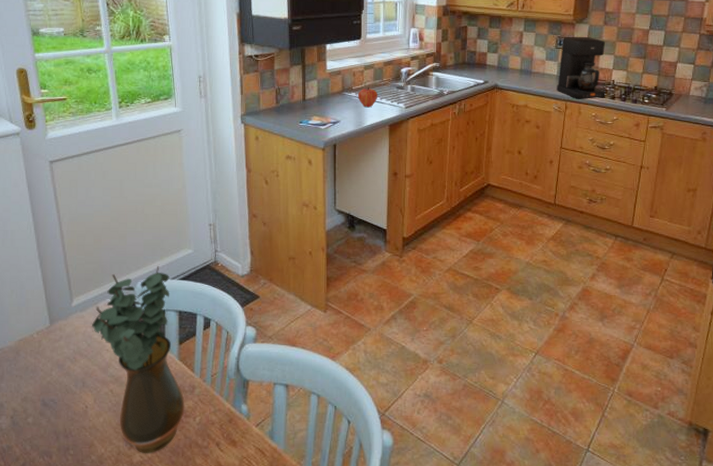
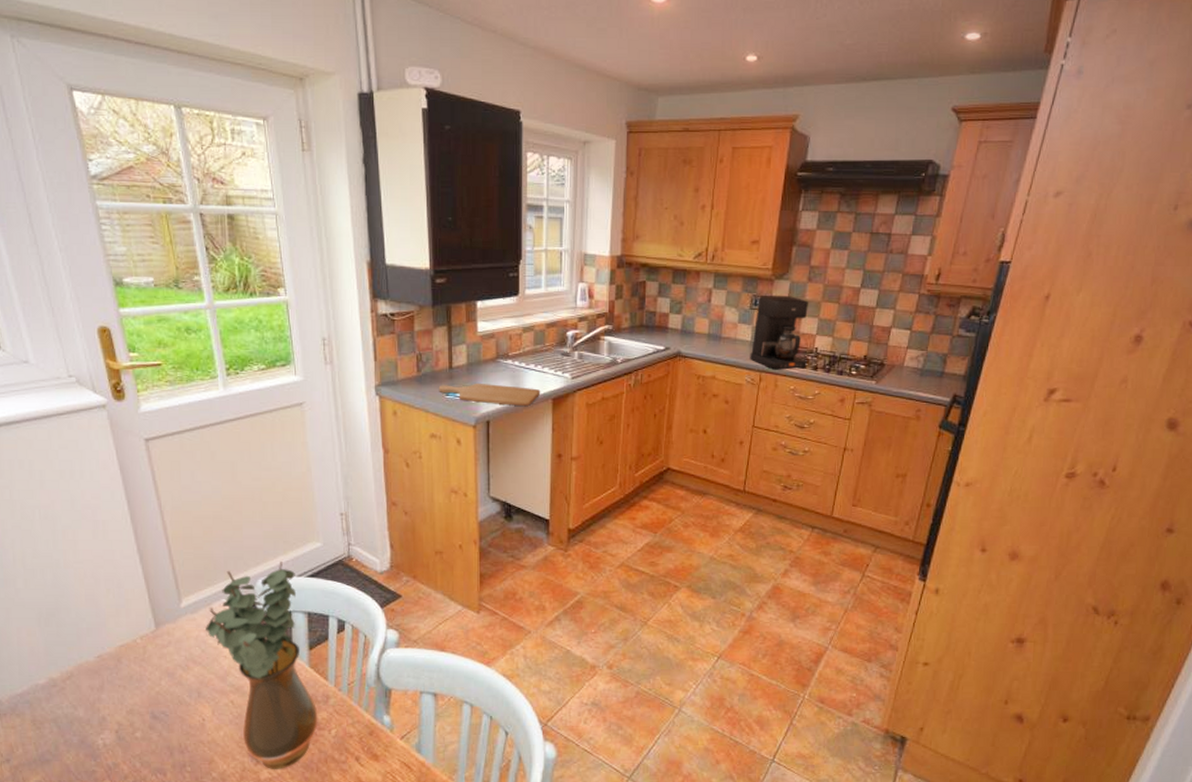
chopping board: none [293,112,379,132] -> present [438,382,541,407]
fruit: present [357,86,378,108] -> none [514,352,540,378]

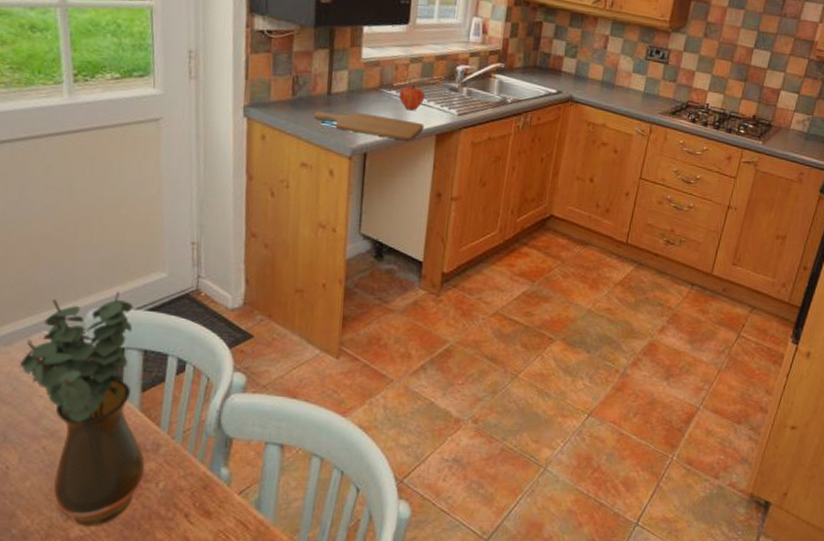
fruit: none [514,352,540,378] -> present [398,84,426,111]
coffee maker: present [750,296,808,369] -> none [641,47,703,124]

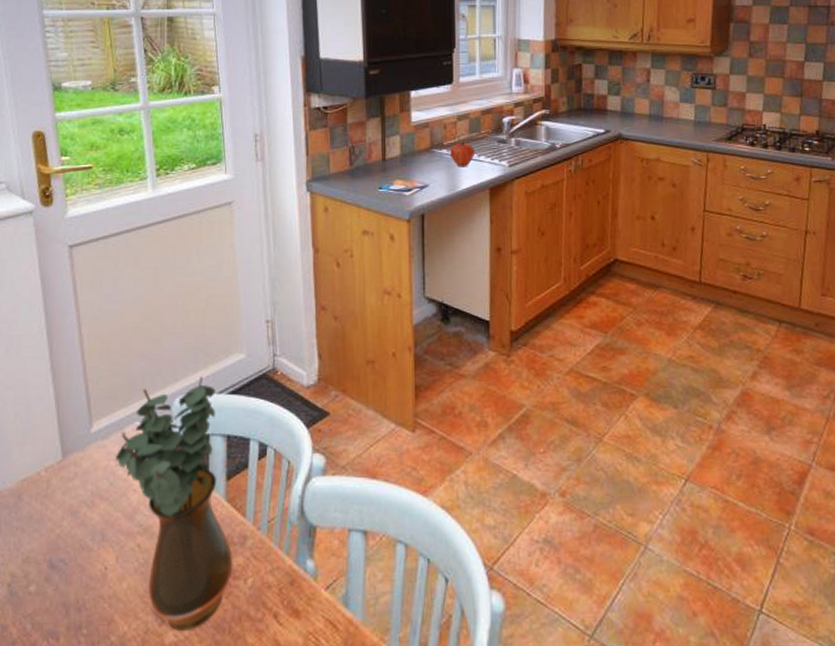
chopping board: present [314,111,425,141] -> none [371,174,477,198]

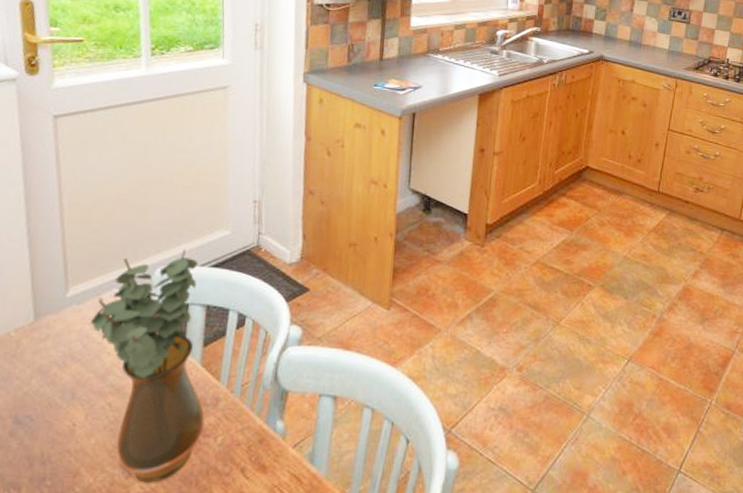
fruit: present [449,141,476,167] -> none [444,49,469,73]

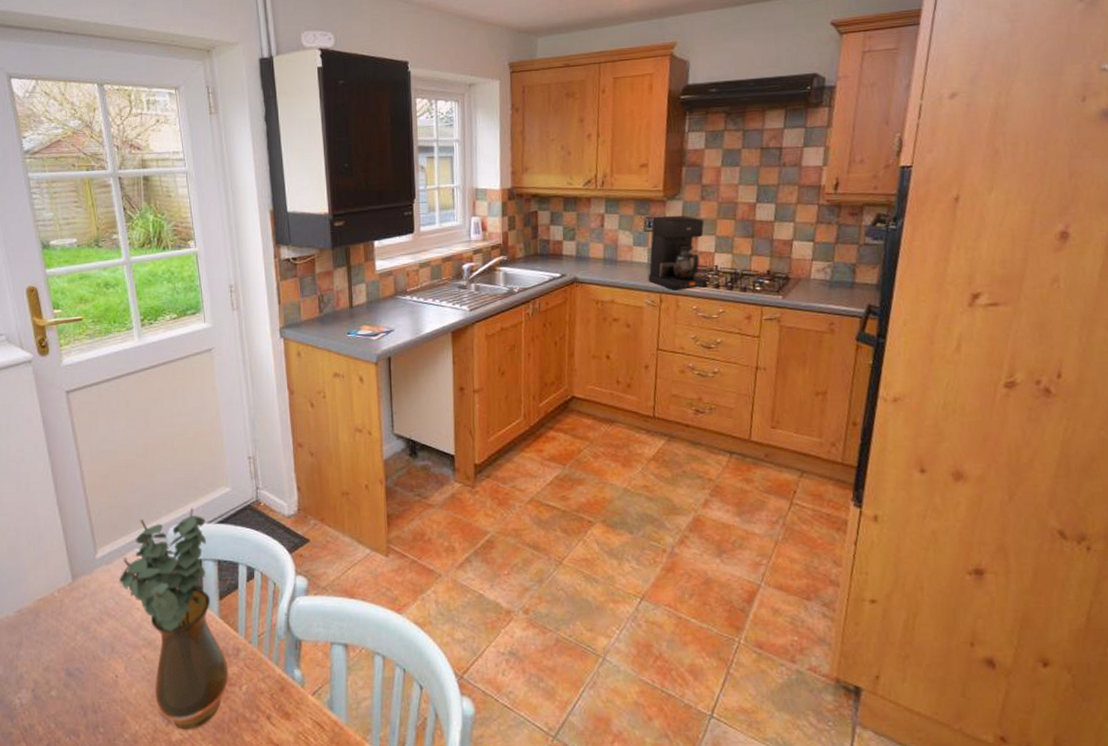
coffee maker: none [667,9,721,78] -> present [648,216,708,289]

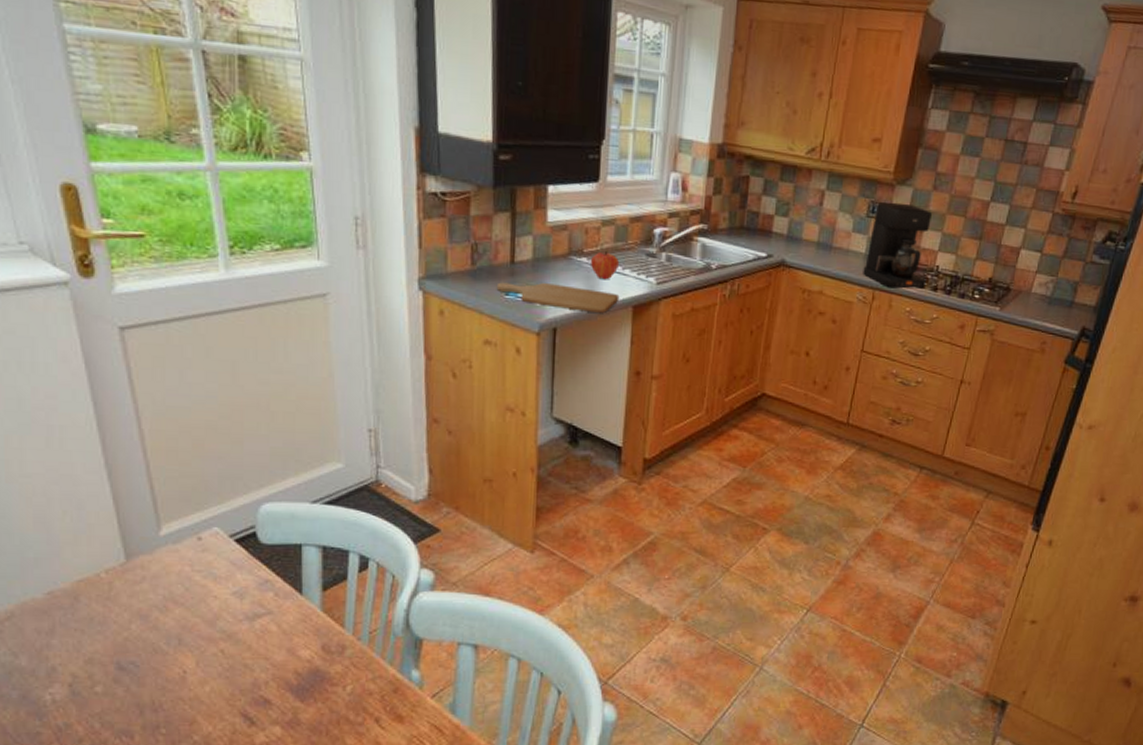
vase: present [120,507,229,731] -> none [191,483,331,733]
chopping board: none [340,320,440,342] -> present [496,282,620,314]
fruit: none [413,287,437,313] -> present [590,250,620,280]

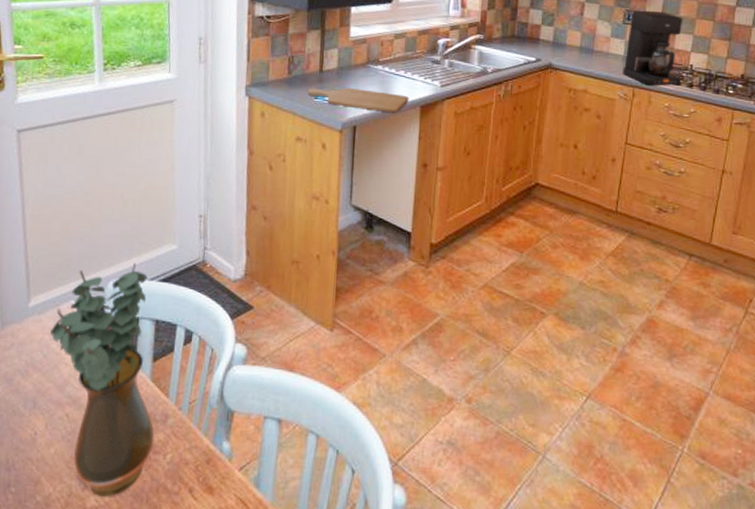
vase: none [191,483,331,733] -> present [50,262,155,498]
fruit: present [590,250,620,280] -> none [384,59,410,84]

